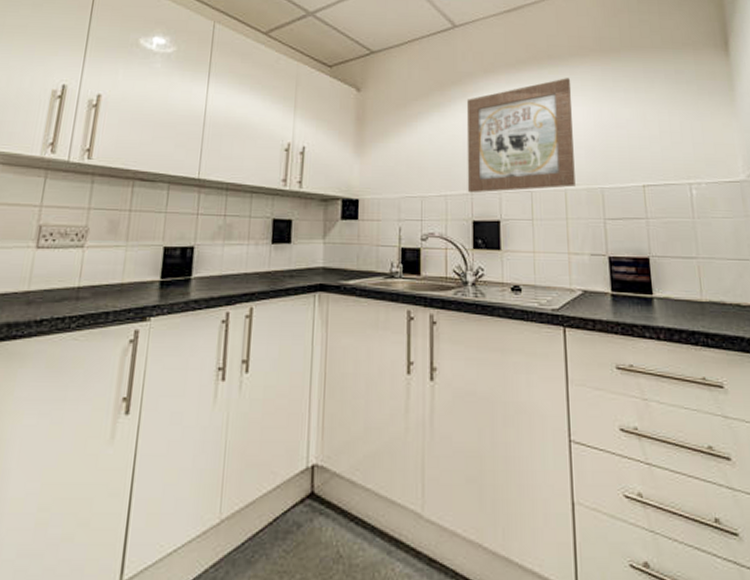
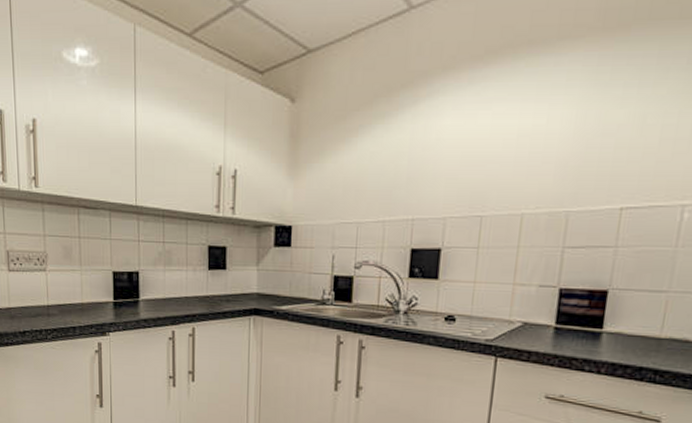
wall art: present [466,78,576,194] -> none [408,71,554,219]

